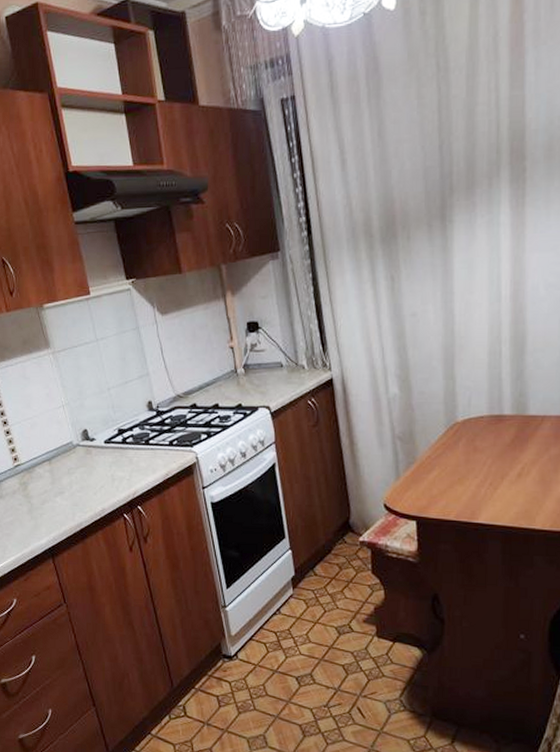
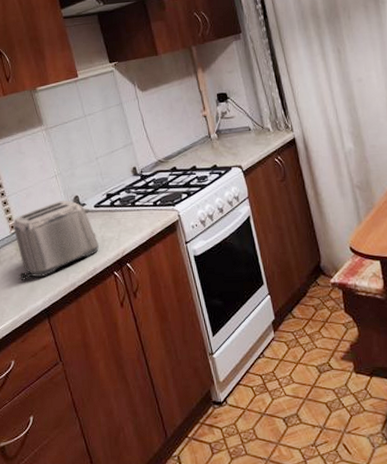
toaster: none [17,434,108,518] -> present [13,200,99,282]

